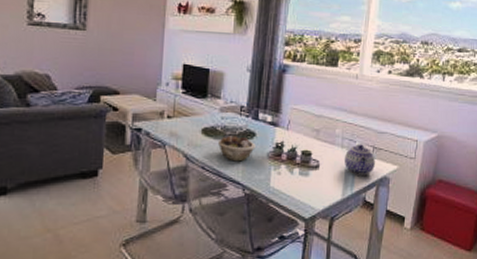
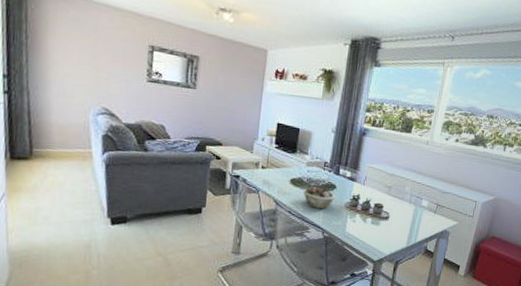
teapot: present [344,144,375,176] -> none [410,201,438,228]

